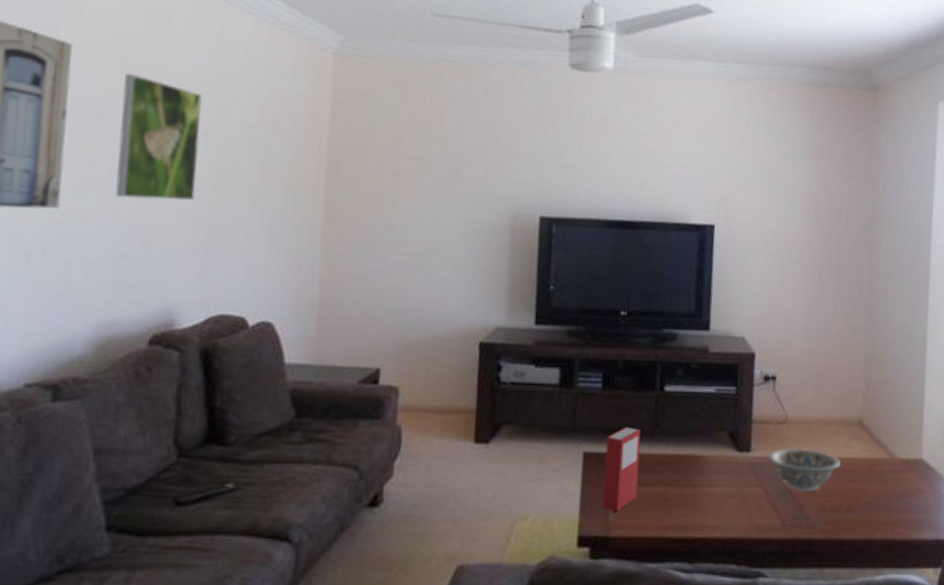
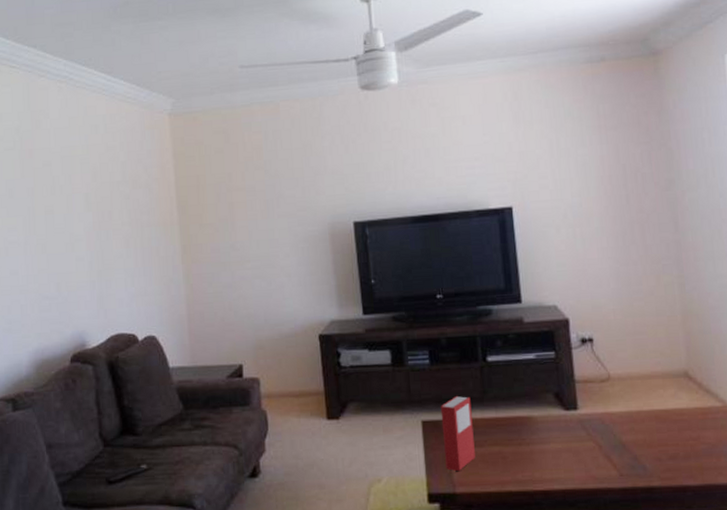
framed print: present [115,73,203,201] -> none [24,157,87,253]
decorative bowl: present [767,447,841,493] -> none [594,402,671,444]

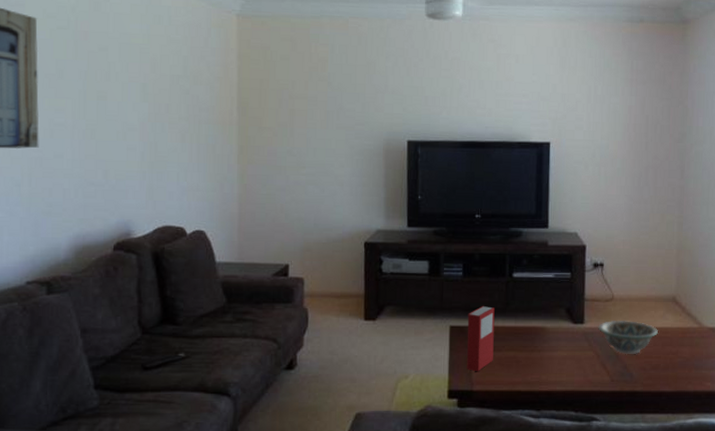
decorative bowl: none [594,402,671,444] -> present [597,320,658,355]

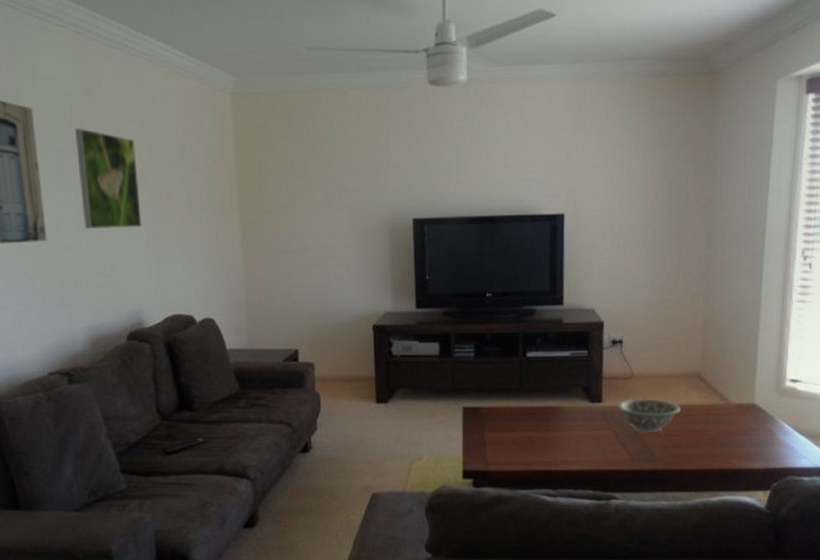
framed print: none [77,39,140,139] -> present [74,128,143,230]
book: present [467,305,495,371] -> none [480,386,509,452]

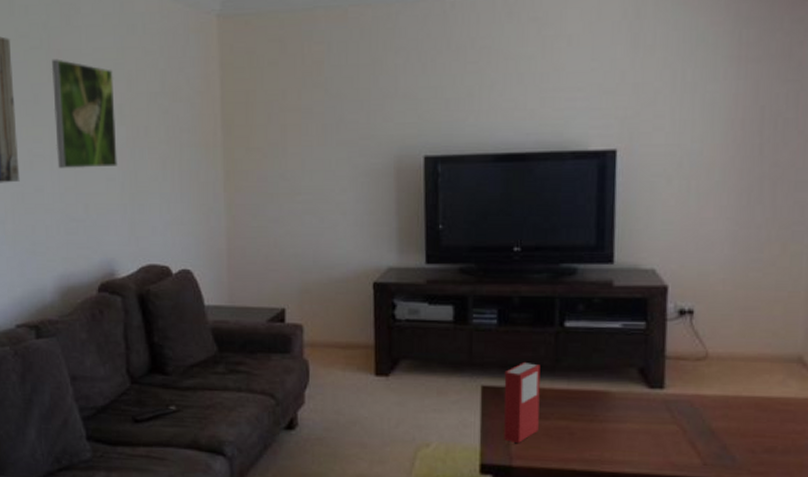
book: none [480,386,509,452] -> present [503,361,541,443]
decorative bowl: present [616,397,681,434] -> none [683,385,774,432]

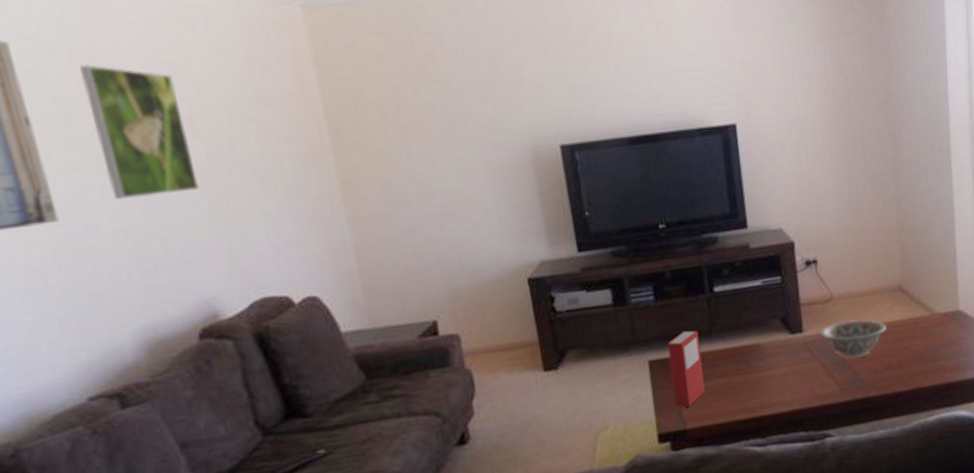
decorative bowl: none [683,385,774,432] -> present [818,319,887,359]

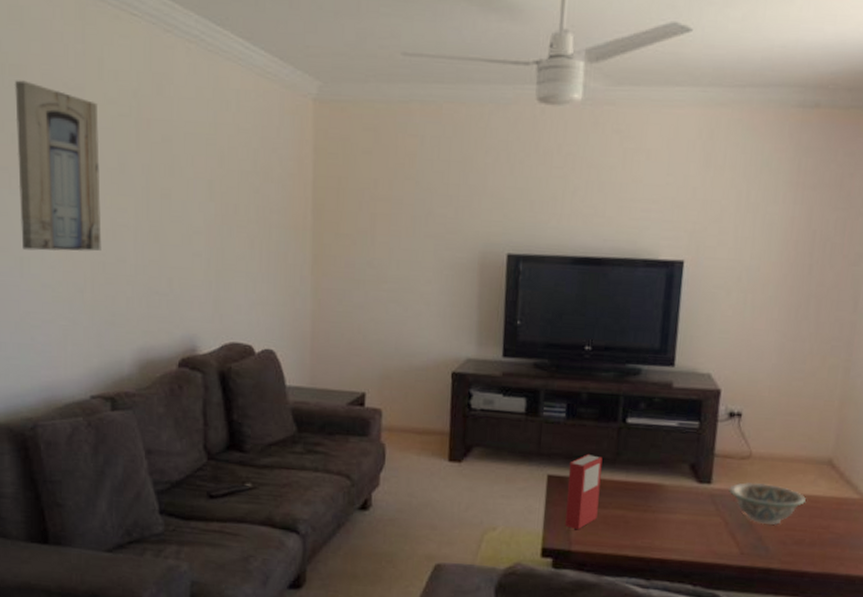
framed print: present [79,64,201,199] -> none [139,128,206,243]

